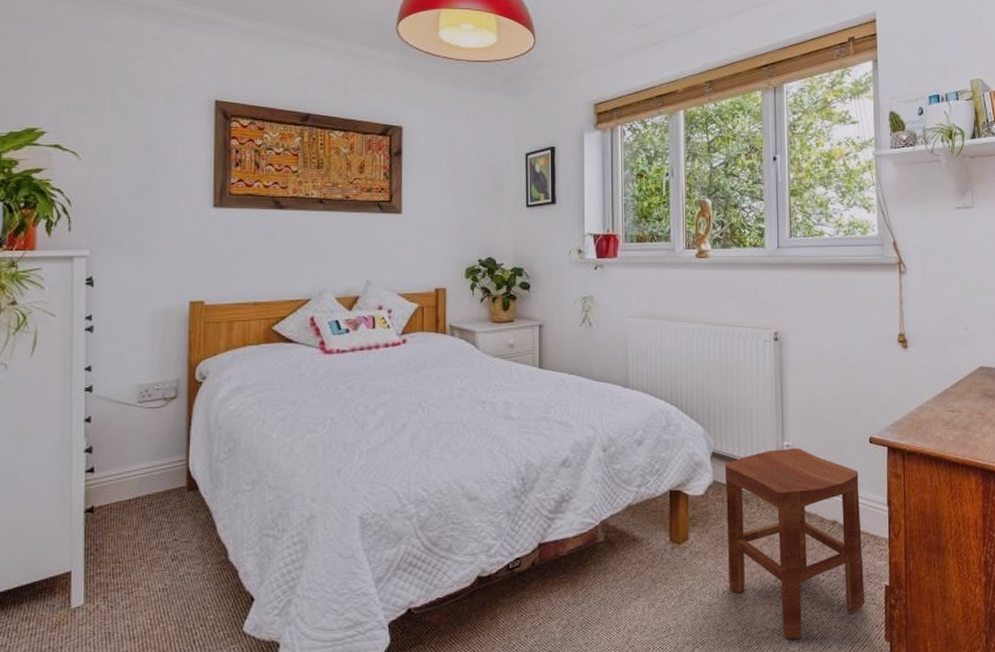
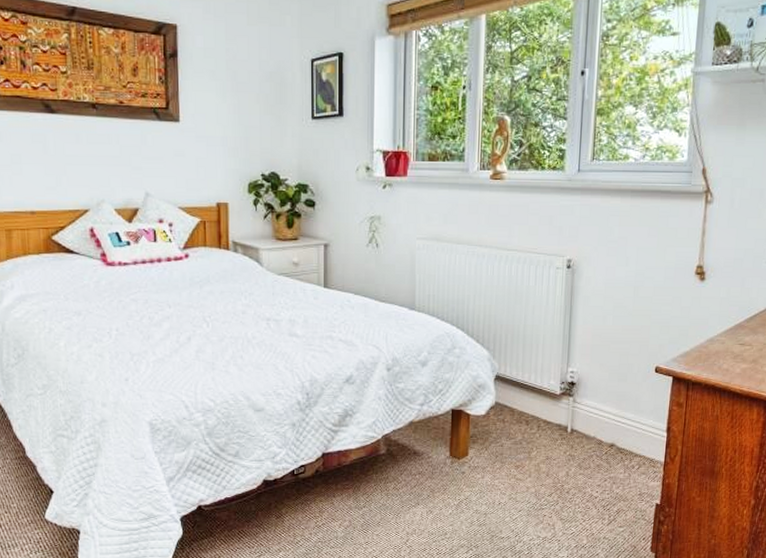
stool: present [724,447,866,639] -> none [505,374,641,546]

